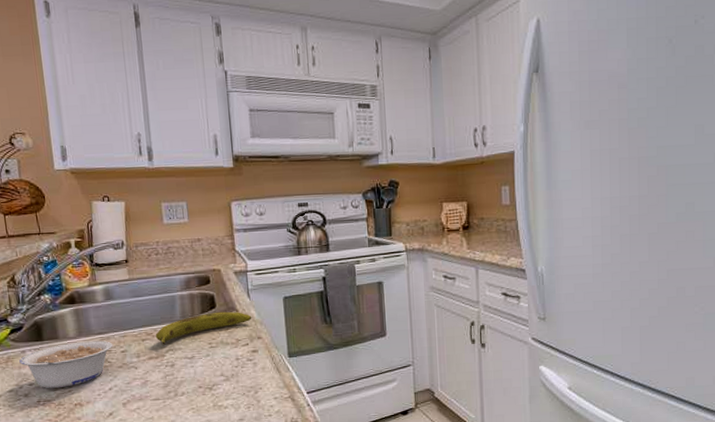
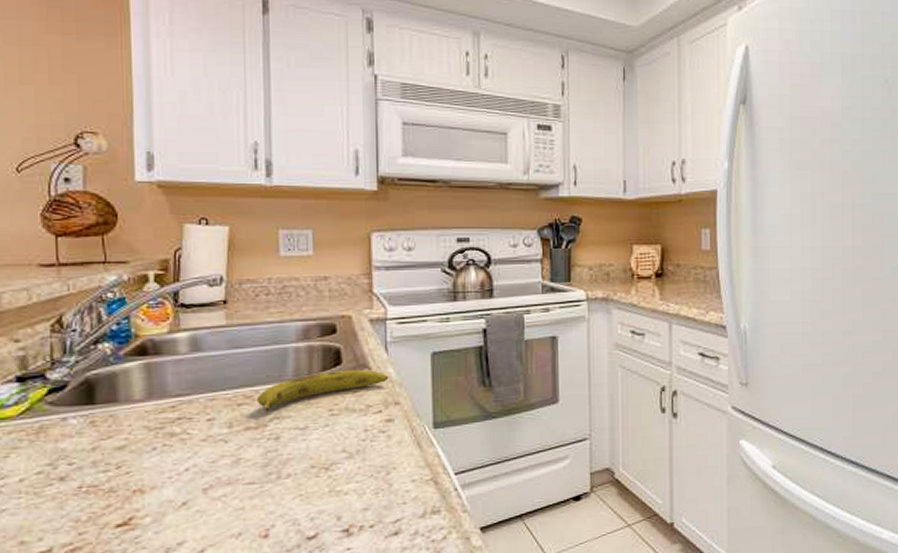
legume: present [19,340,113,388] -> none [57,404,196,469]

